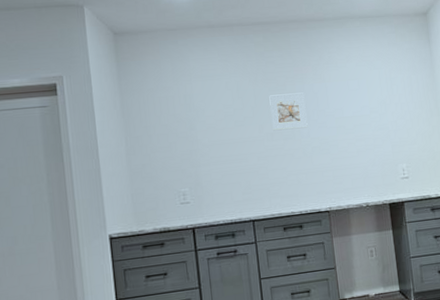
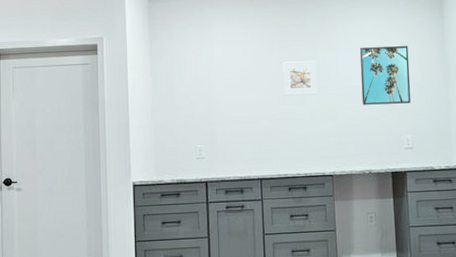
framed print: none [349,73,404,137] -> present [359,46,411,105]

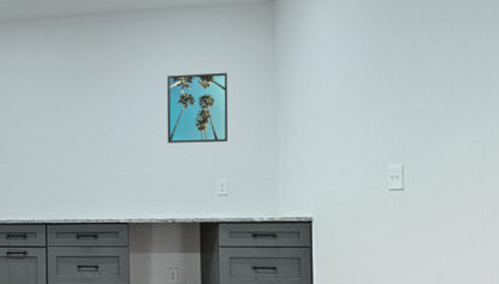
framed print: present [283,61,318,96] -> none [75,91,114,132]

